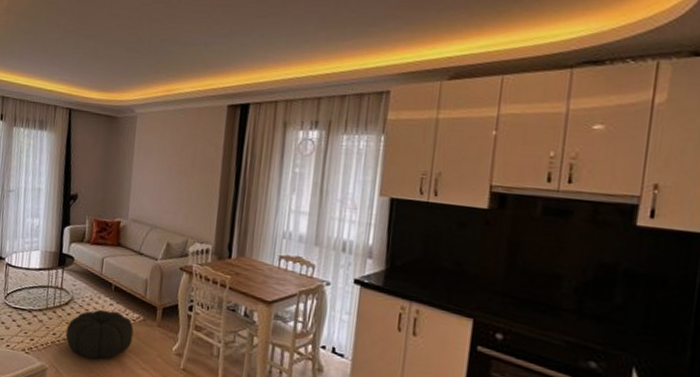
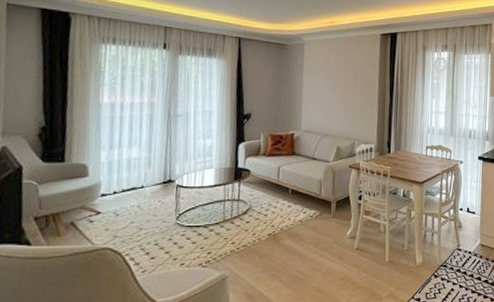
pouf: present [65,309,134,360] -> none [245,212,312,259]

